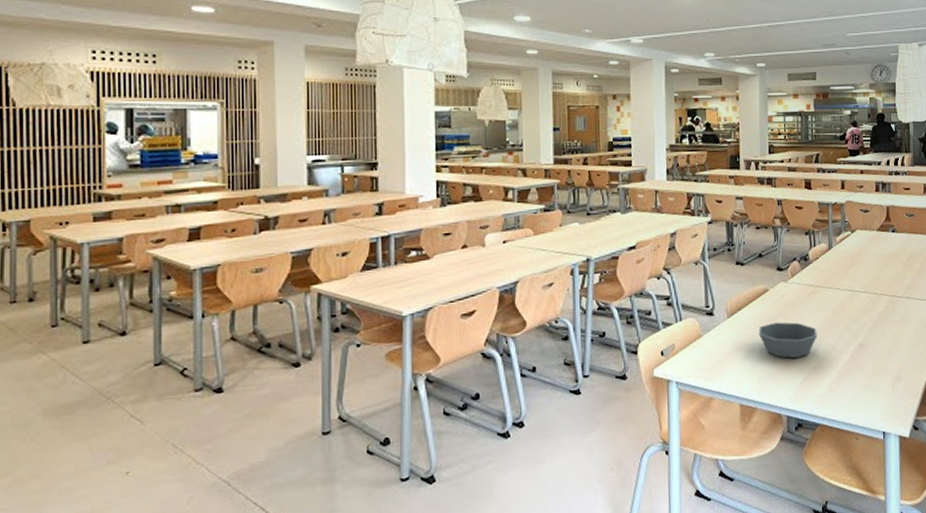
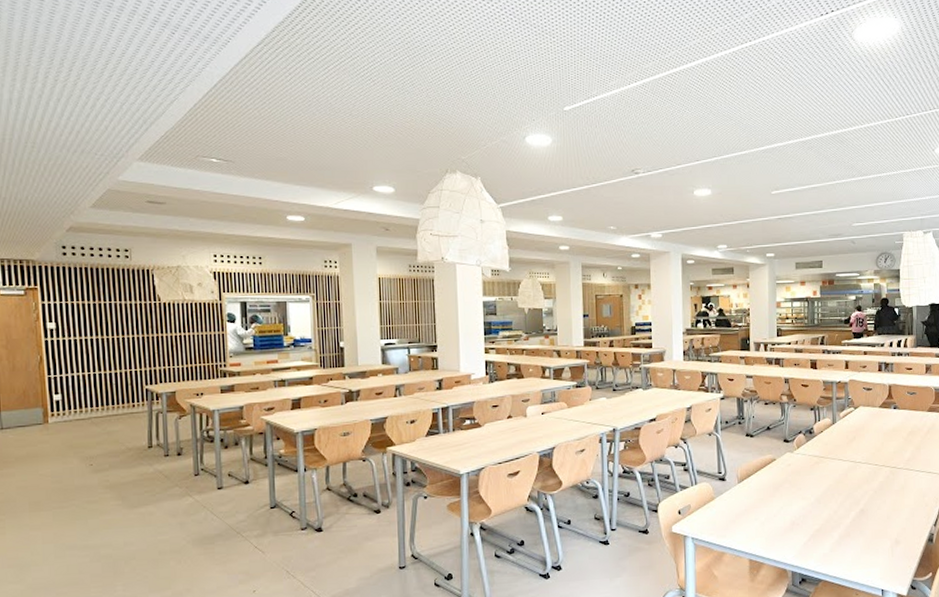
bowl: present [758,322,817,358] -> none [766,488,821,521]

